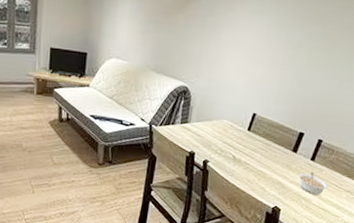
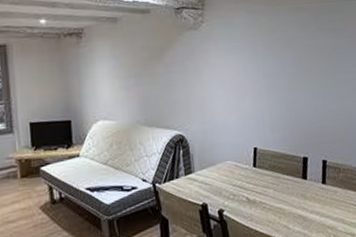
legume: present [298,171,328,195] -> none [316,195,347,220]

